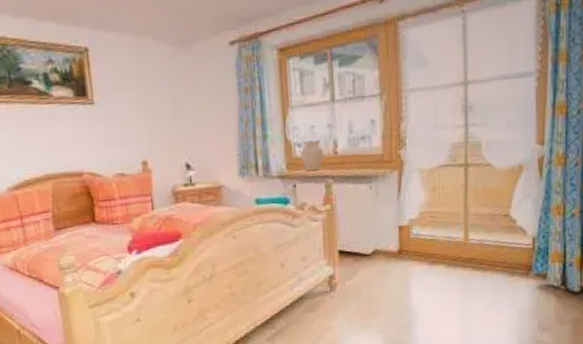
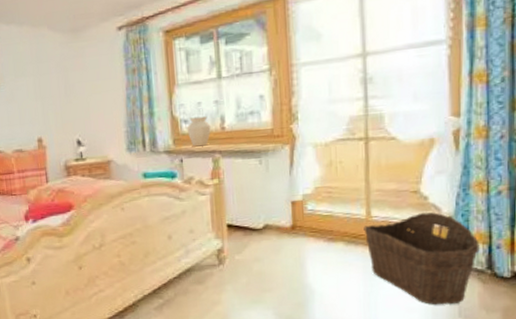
wicker basket: none [462,234,556,320] -> present [363,212,480,304]

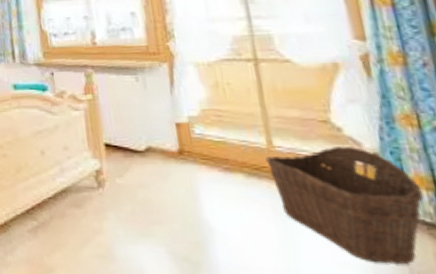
vase: present [187,116,211,147] -> none [56,31,82,61]

